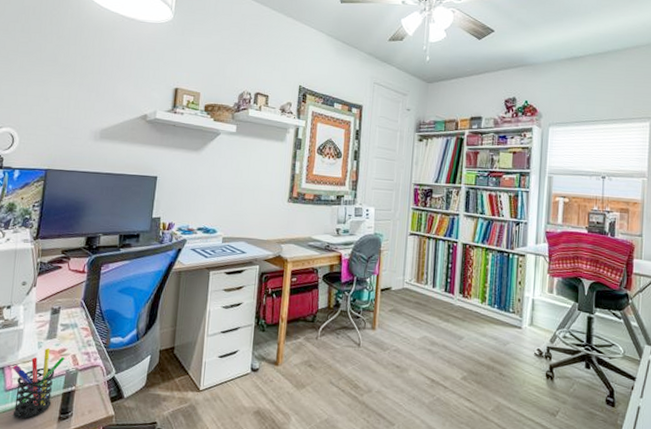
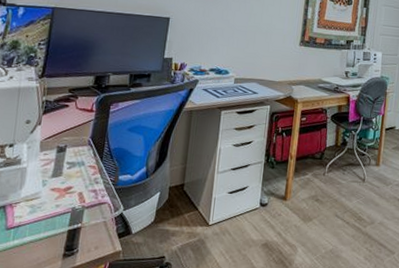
pen holder: present [13,347,65,419] -> none [14,185,71,257]

